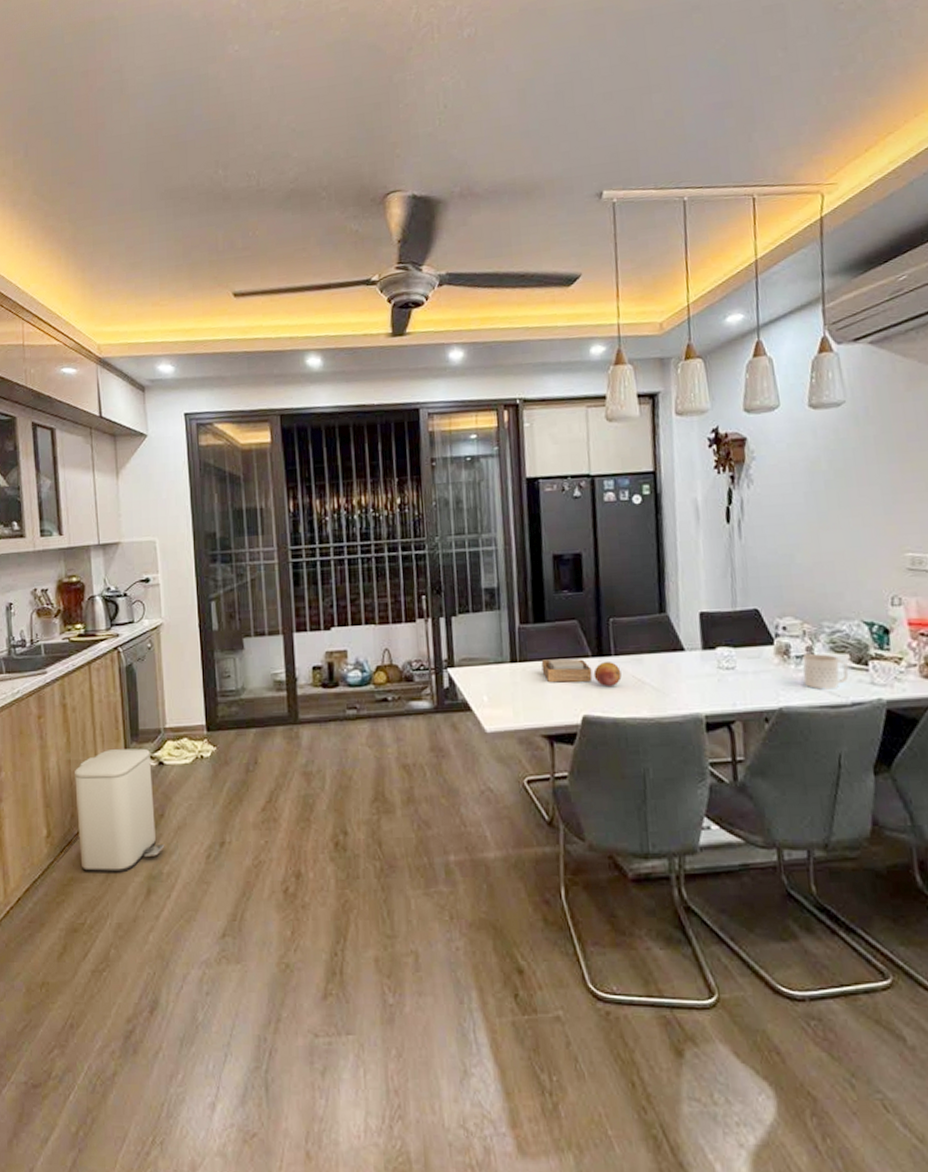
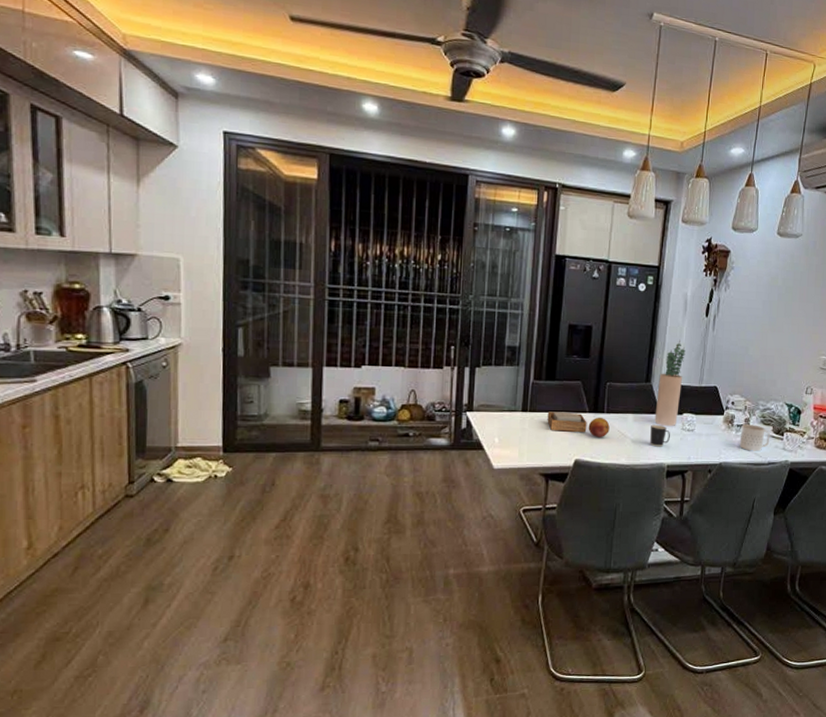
pedal bin: present [74,748,165,873] -> none [64,464,168,584]
mug: none [675,664,704,693] -> present [650,424,670,447]
vase: none [676,555,710,667] -> present [654,339,686,427]

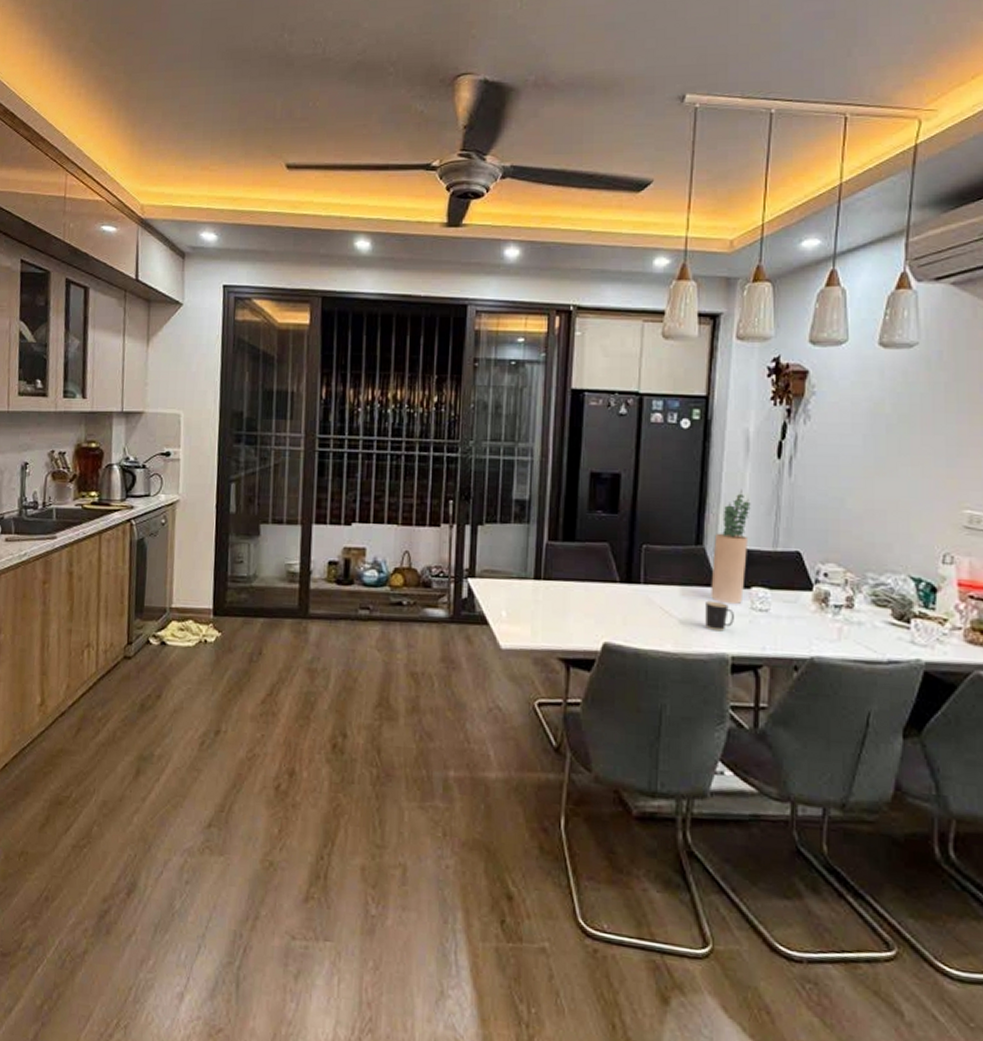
napkin holder: present [547,411,587,433] -> none [566,580,618,609]
fruit: present [588,418,610,438] -> none [619,589,648,617]
mug: present [739,424,770,451] -> none [839,605,889,644]

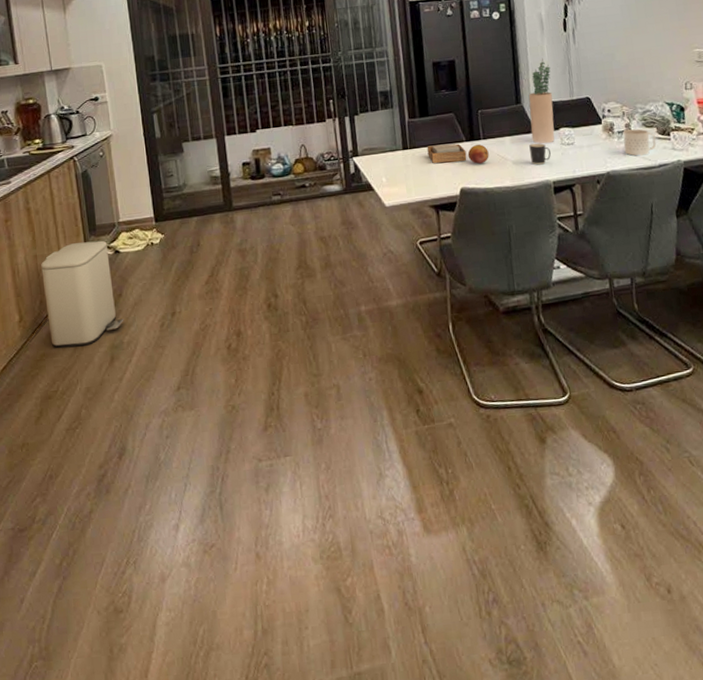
pedal bin: none [71,623,159,750] -> present [40,240,124,348]
napkin holder: none [566,580,618,609] -> present [427,143,467,164]
fruit: none [619,589,648,617] -> present [467,144,489,165]
mug: none [839,605,889,644] -> present [623,129,657,156]

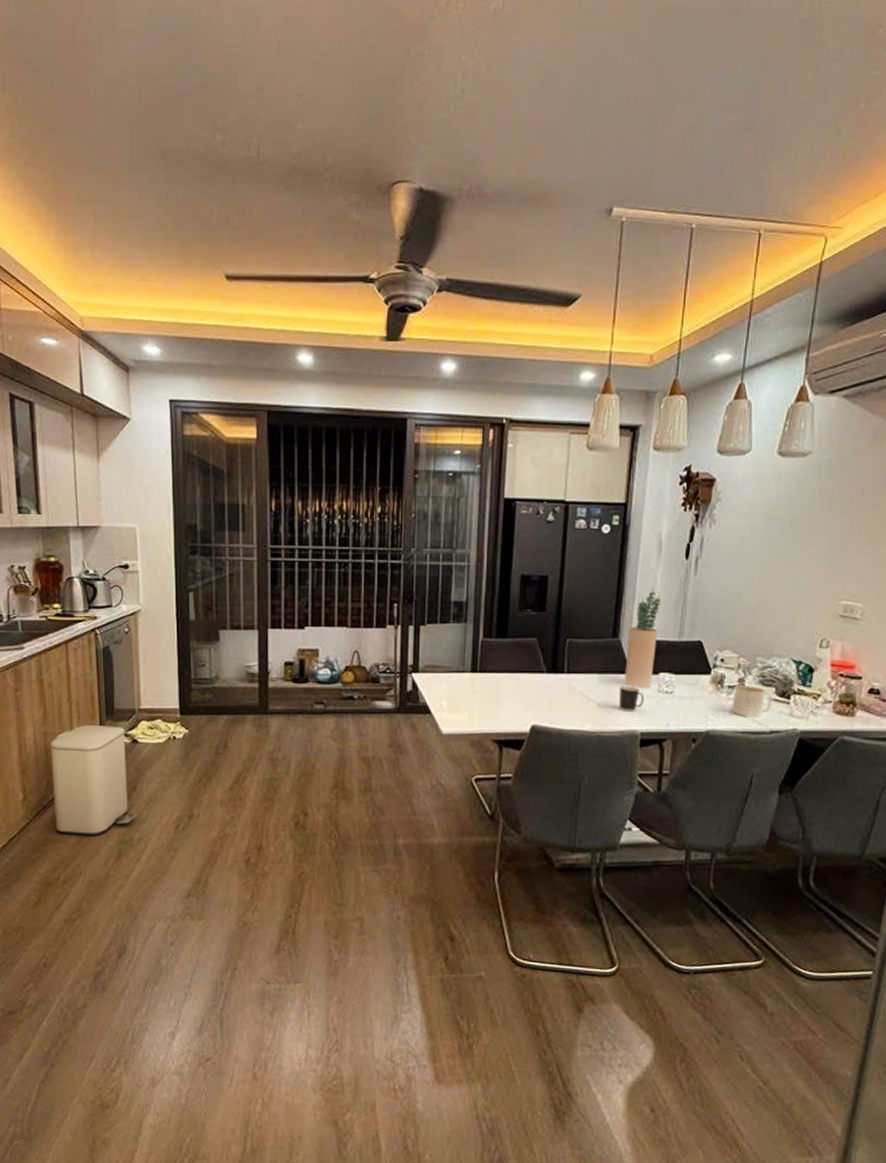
napkin holder: present [427,143,467,164] -> none [499,672,545,696]
fruit: present [467,144,489,165] -> none [546,678,571,702]

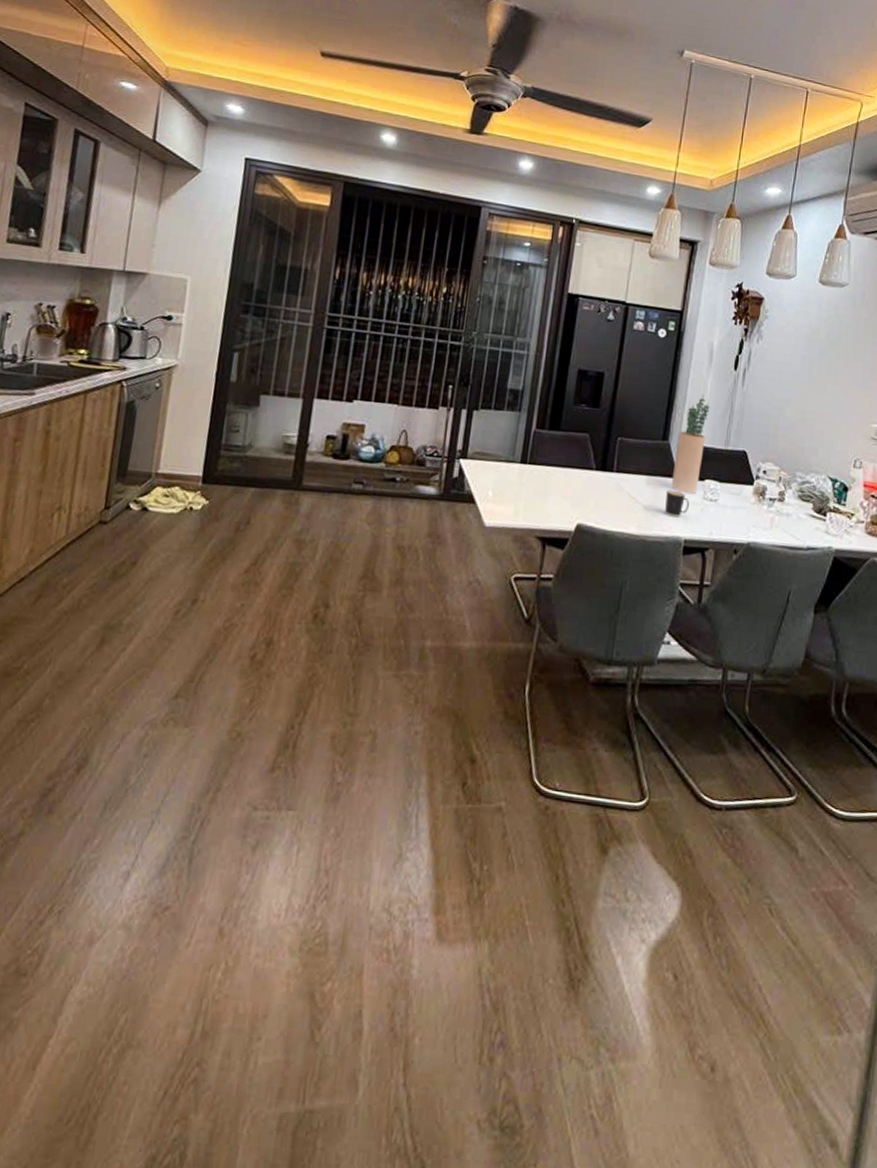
pedal bin: present [50,725,136,837] -> none [30,486,135,619]
mug: present [731,685,772,718] -> none [772,498,810,533]

